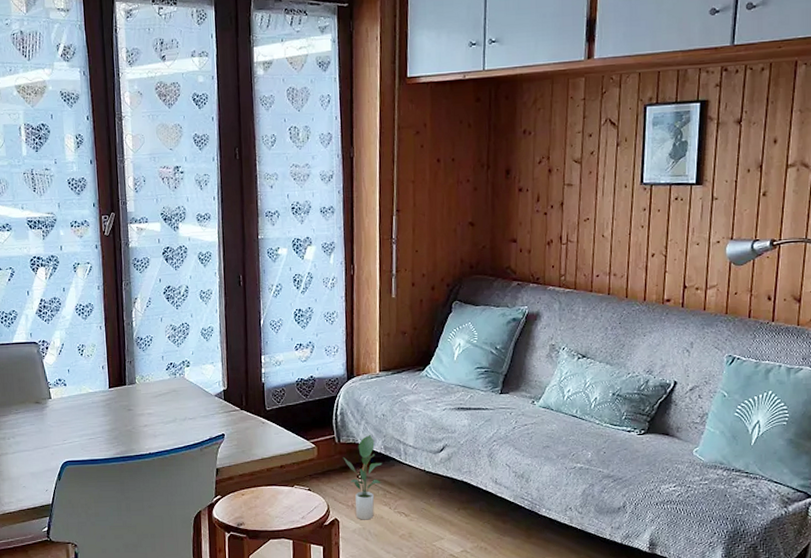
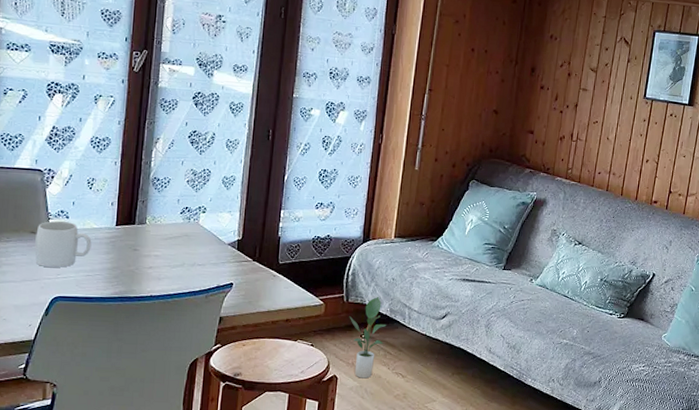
mug: none [40,388,90,435] -> present [34,220,92,268]

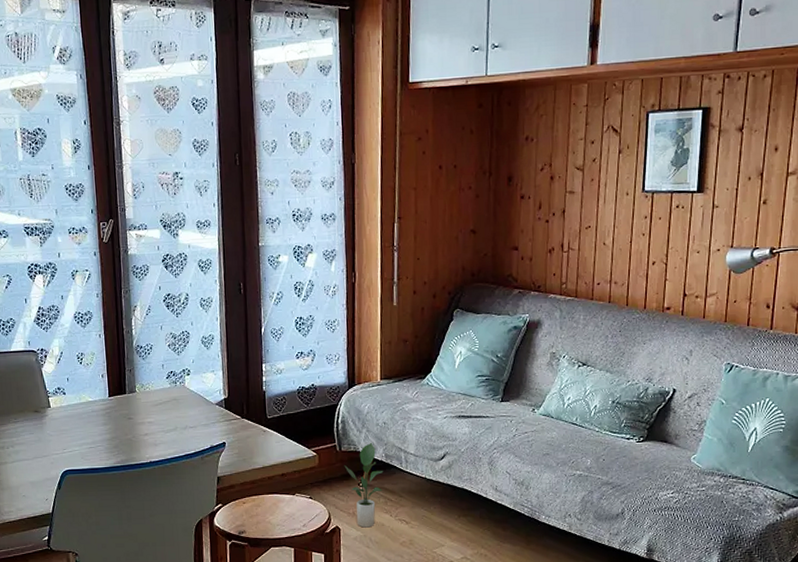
mug: present [34,220,92,268] -> none [39,397,90,444]

